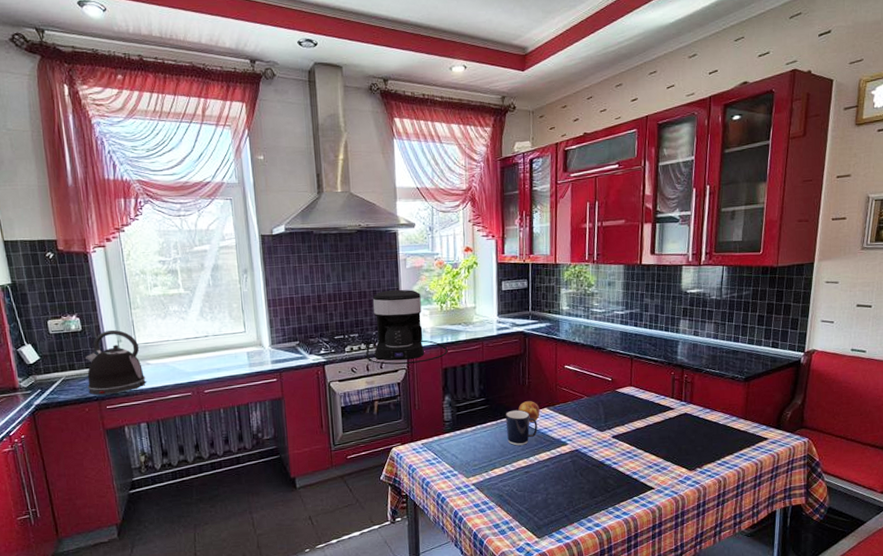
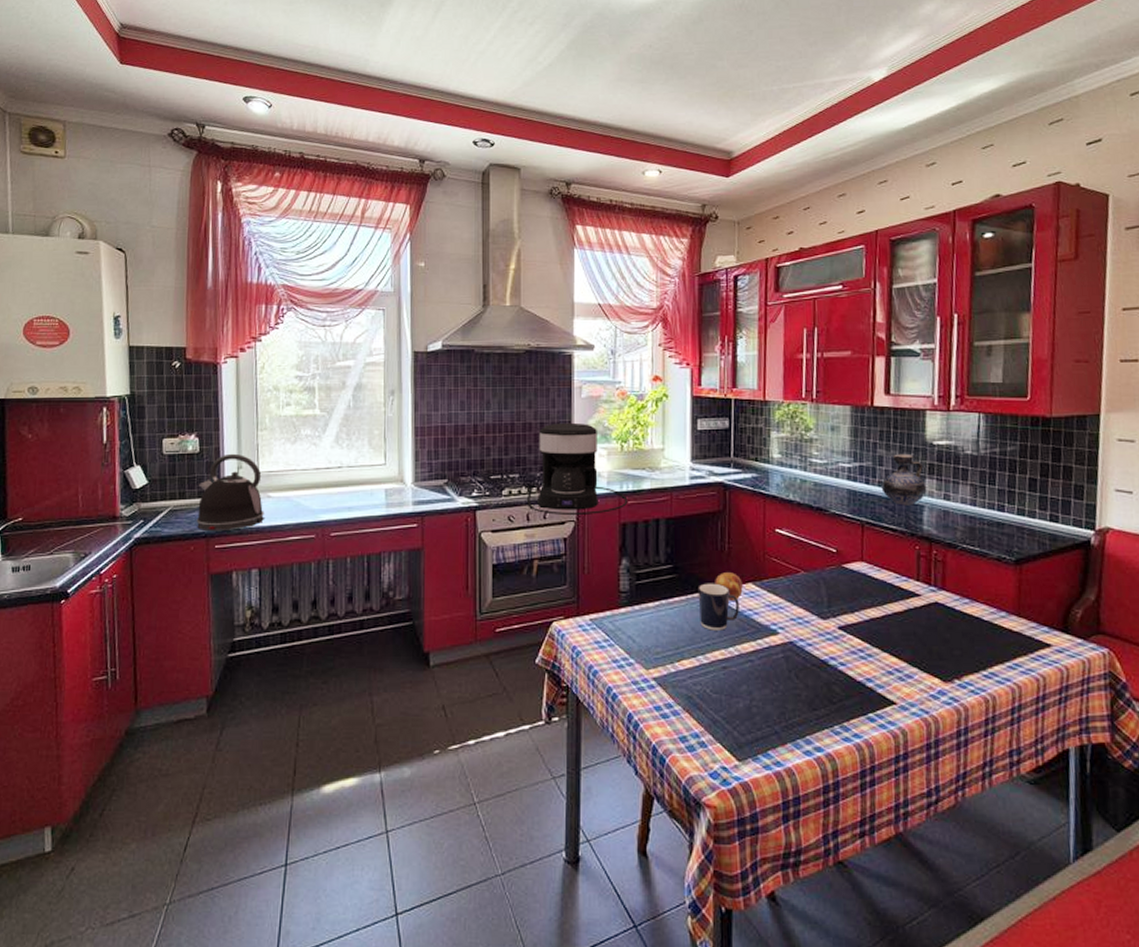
ceramic jug: none [646,301,681,342] -> present [881,453,927,506]

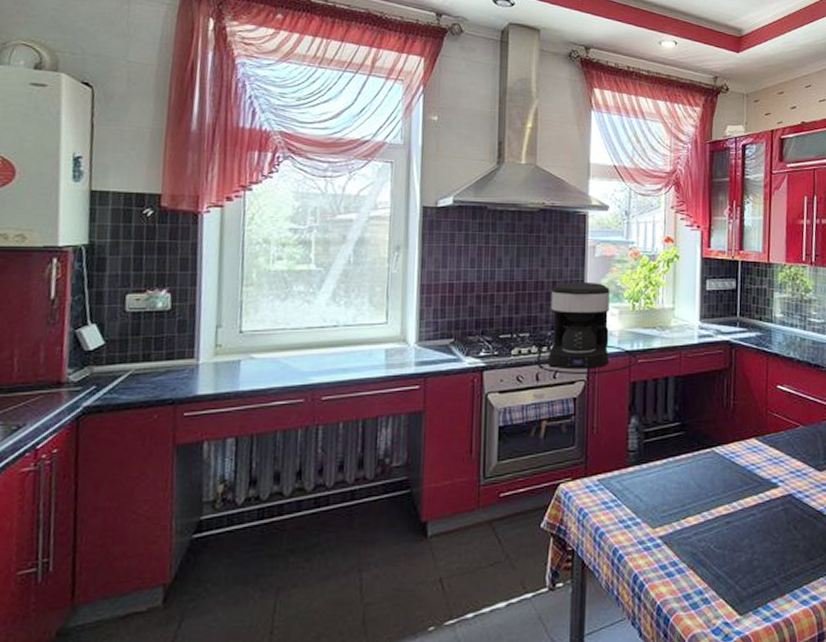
kettle: present [196,453,264,532] -> none [162,311,246,398]
mug: present [698,583,739,631] -> none [704,439,743,486]
fruit: present [715,571,743,601] -> none [720,427,746,456]

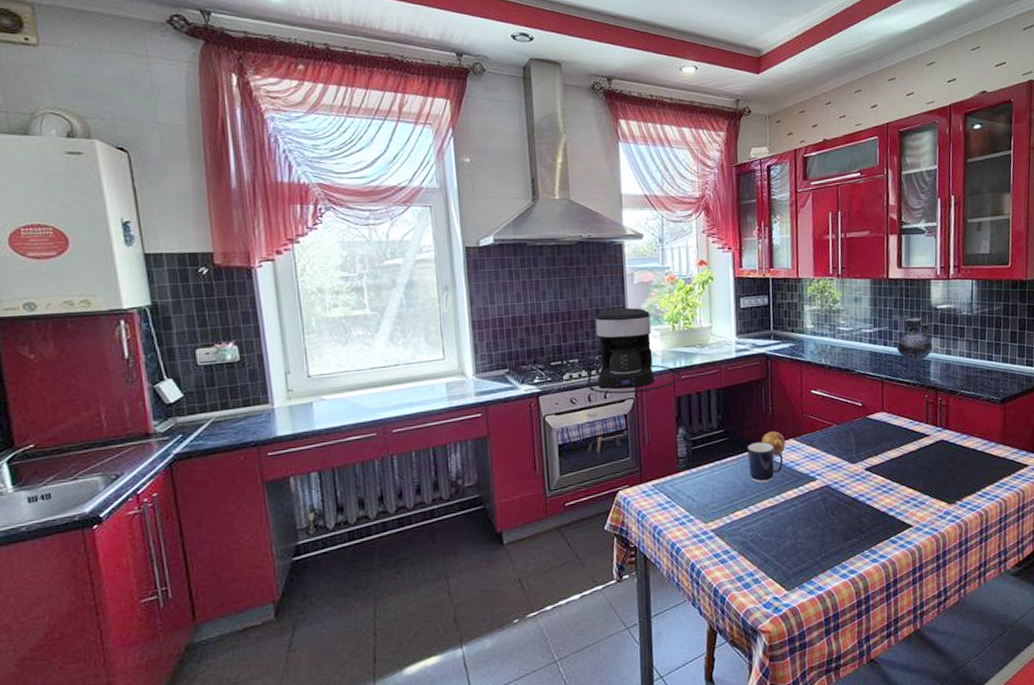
mug: none [704,439,743,486] -> present [747,441,783,483]
fruit: none [720,427,746,456] -> present [761,430,786,456]

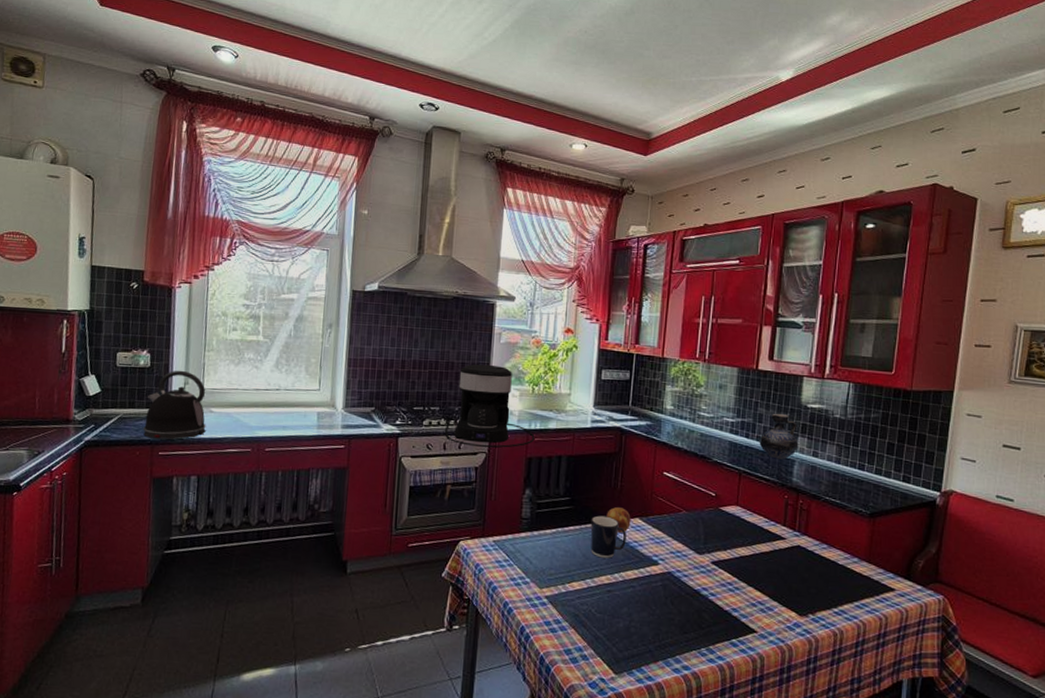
kettle: none [241,359,320,440] -> present [143,370,206,440]

